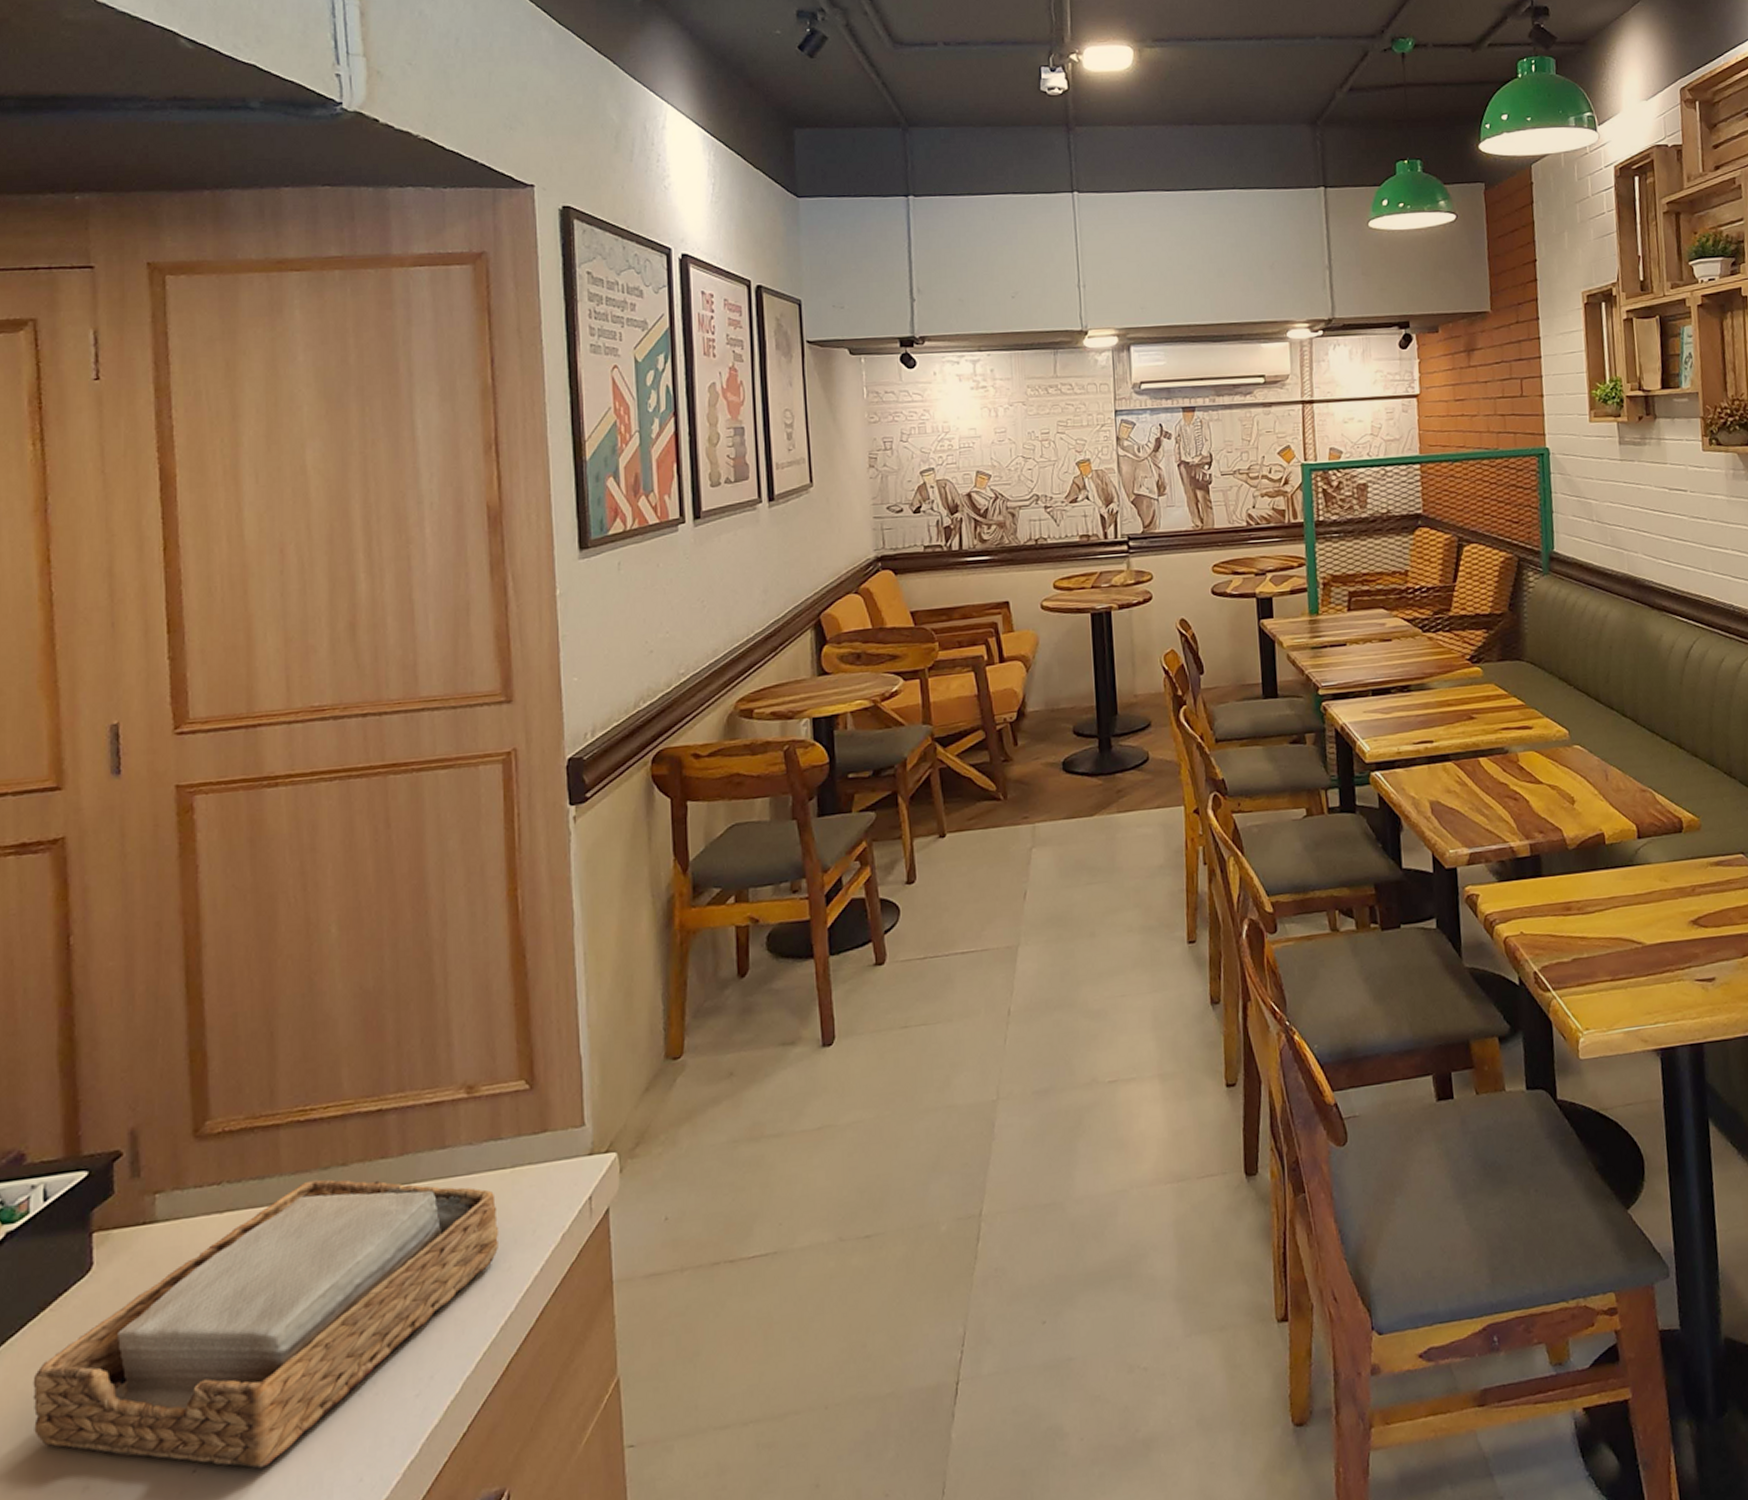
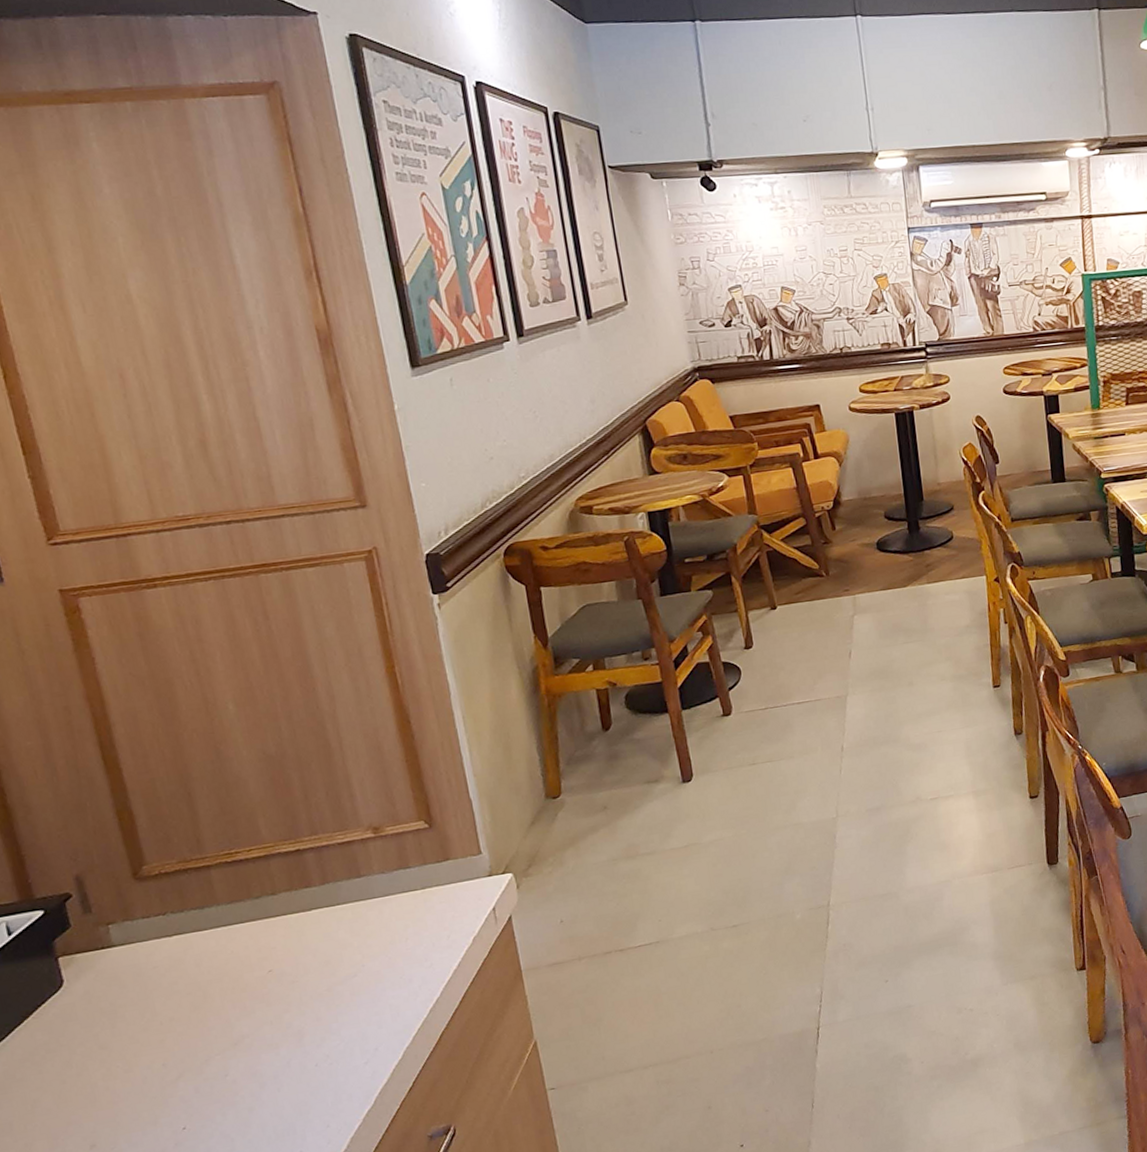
napkin holder: present [32,1179,500,1469] -> none [29,904,419,1124]

